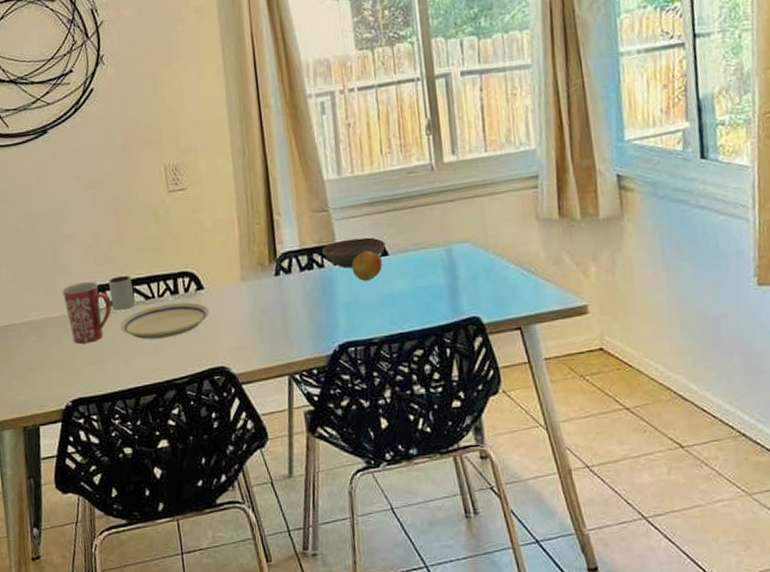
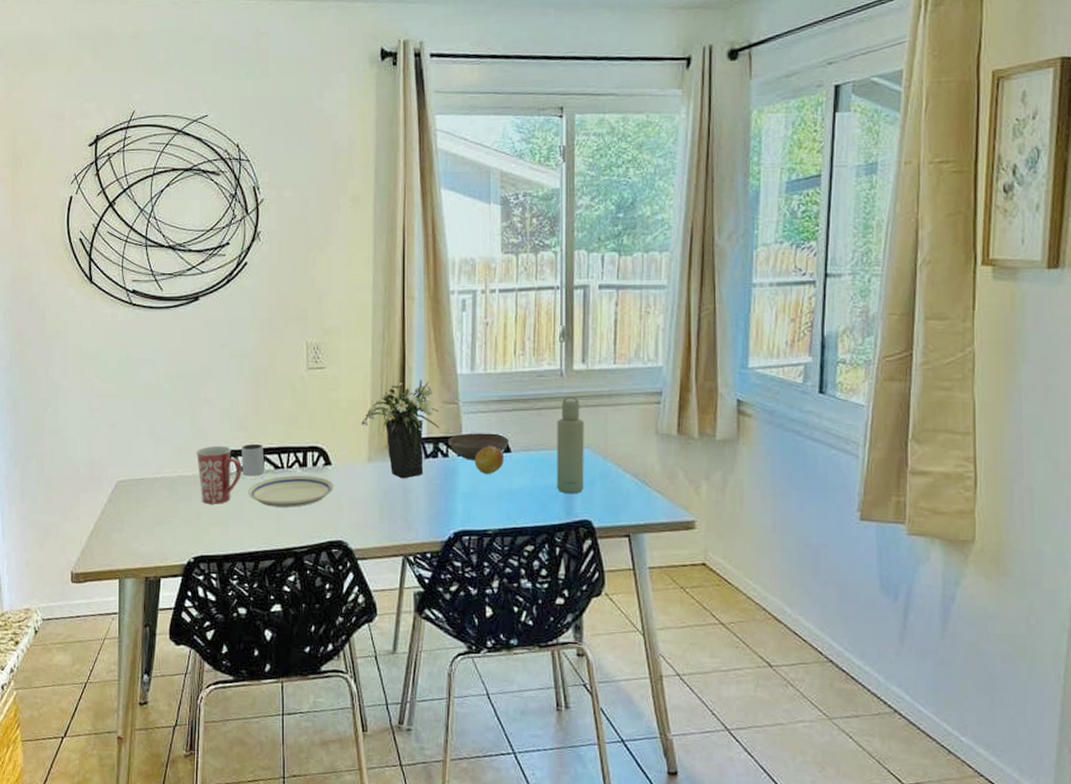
flower arrangement: none [230,189,311,295] -> present [361,379,439,479]
bottle: none [432,189,469,292] -> present [557,395,584,494]

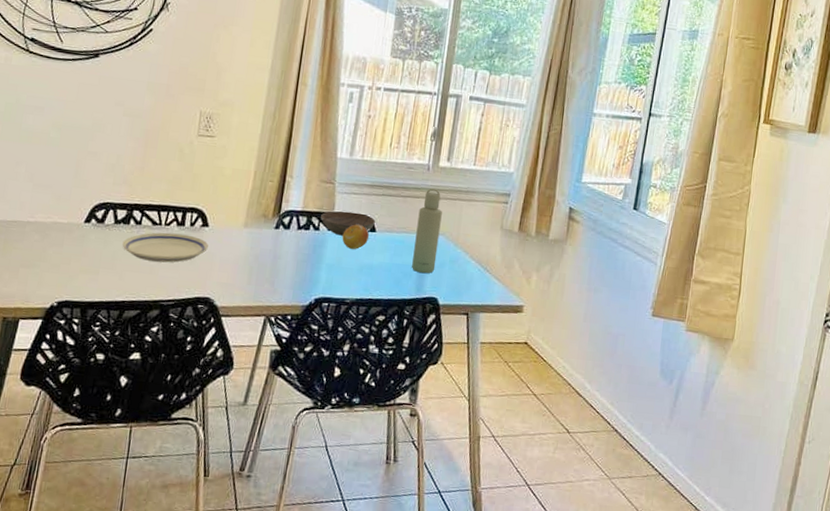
mug: present [195,445,242,504] -> none [73,196,120,253]
cup: present [241,443,265,476] -> none [119,199,145,230]
flower arrangement: present [361,379,439,479] -> none [242,158,316,246]

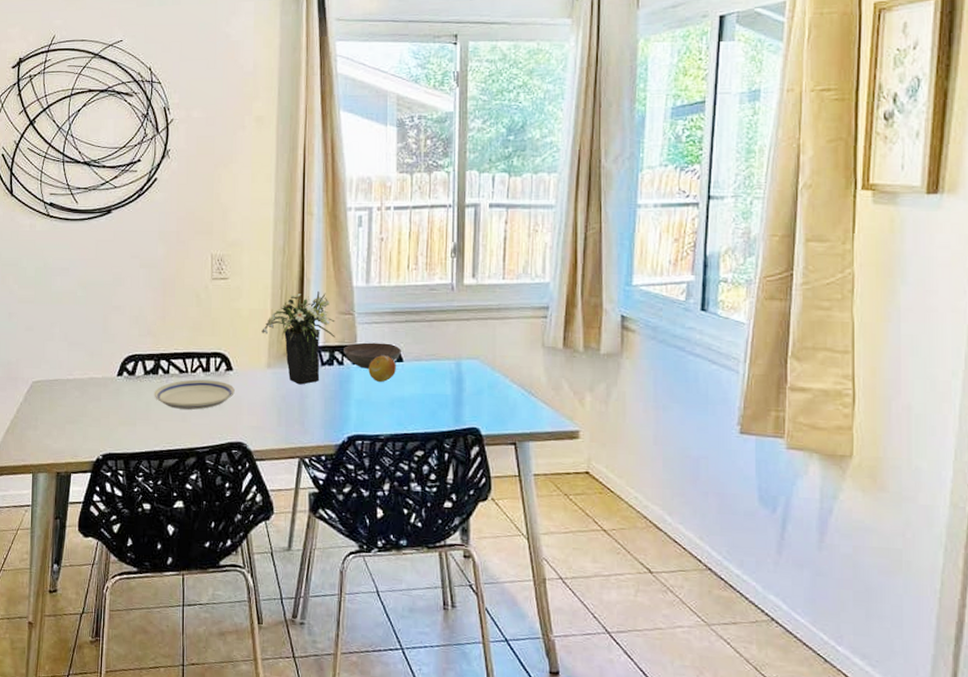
flower arrangement: none [242,158,316,246] -> present [262,290,335,385]
bottle: present [412,188,442,274] -> none [447,308,473,403]

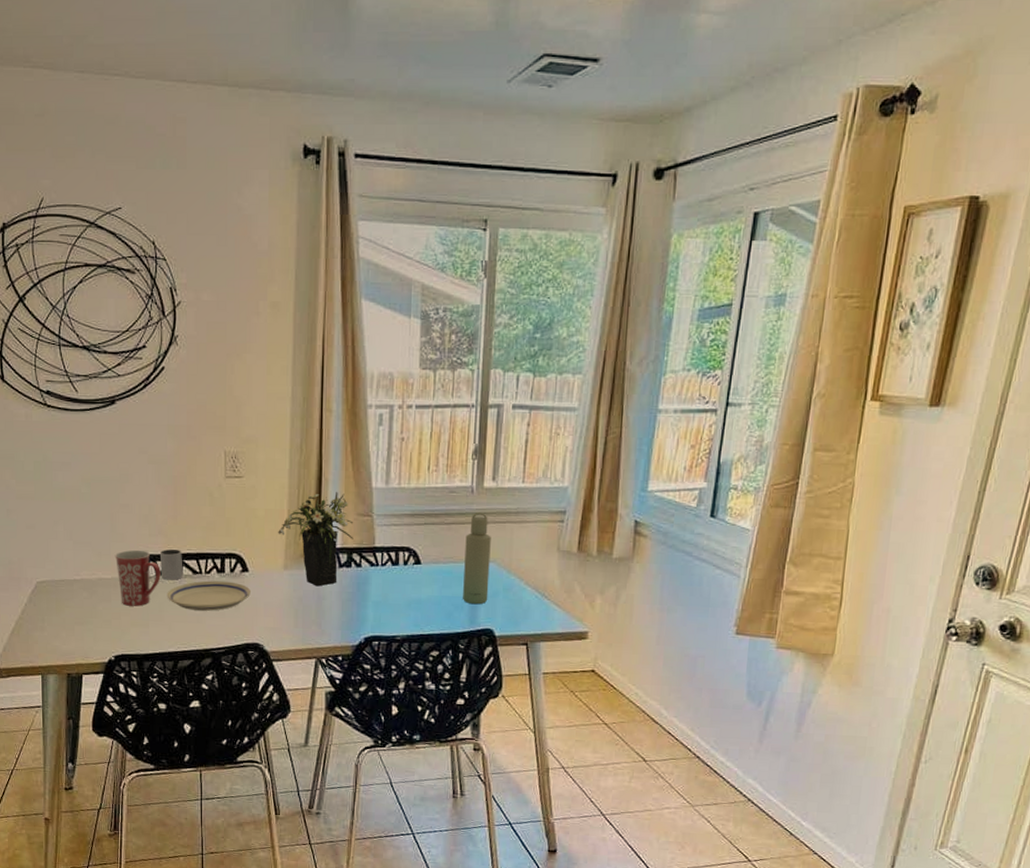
mug: none [105,350,149,405] -> present [114,549,161,606]
cup: none [148,348,170,379] -> present [159,548,183,580]
bowl: present [344,342,402,369] -> none [362,544,421,571]
fruit: present [368,355,396,382] -> none [386,558,414,584]
bottle: none [447,308,473,403] -> present [463,511,491,605]

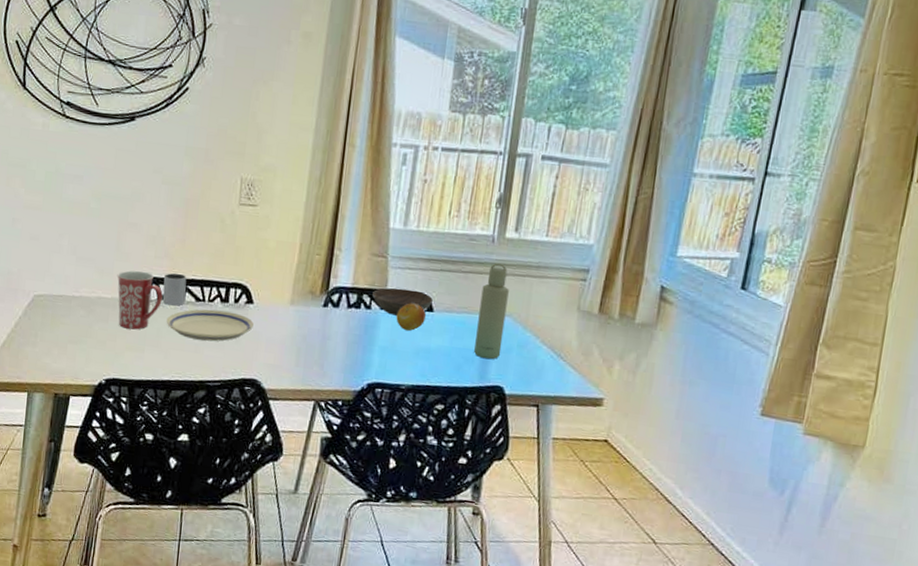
flower arrangement: present [278,491,354,587] -> none [288,228,367,326]
bowl: none [362,544,421,571] -> present [372,287,434,316]
fruit: none [386,558,414,584] -> present [396,303,426,331]

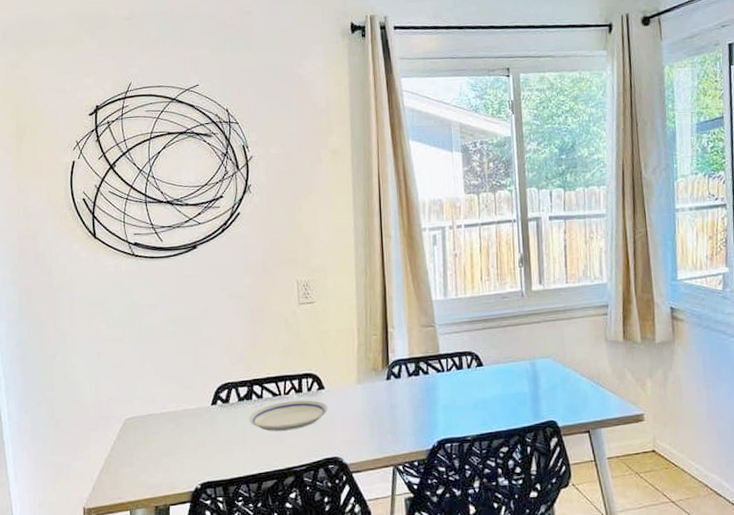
mug: present [117,270,163,330] -> none [198,378,243,433]
cup: present [162,273,187,306] -> none [241,374,264,405]
bowl: present [372,287,434,316] -> none [428,350,482,376]
fruit: present [396,303,426,331] -> none [452,362,477,387]
bottle: present [474,262,509,360] -> none [521,312,548,399]

